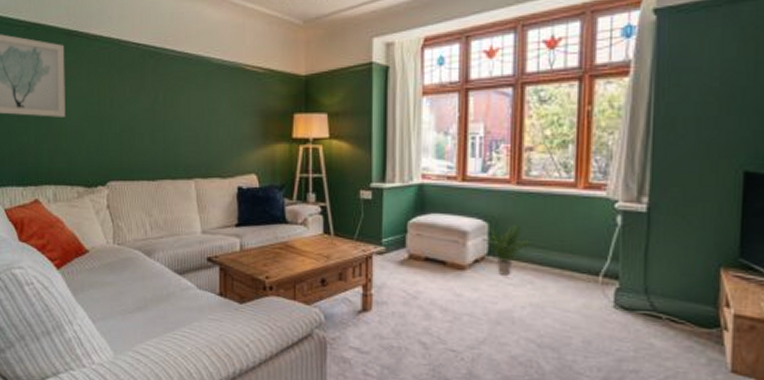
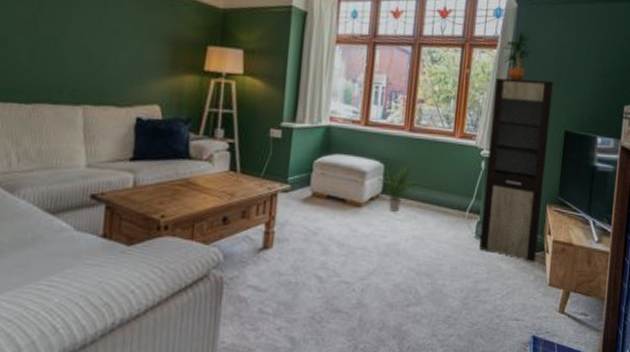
cabinet: none [621,108,720,343] -> present [480,77,553,264]
potted plant: none [638,49,685,113] -> present [503,31,533,81]

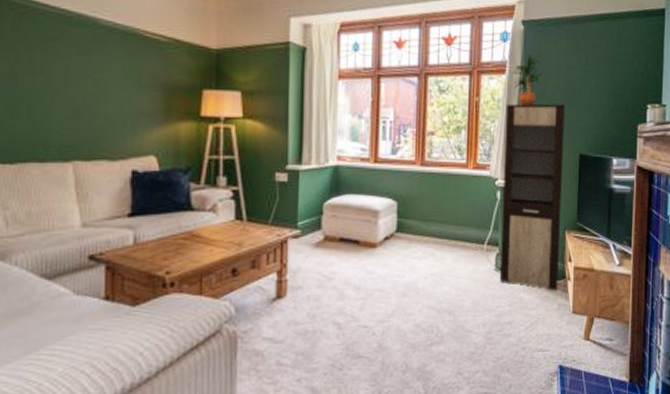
potted plant: present [378,166,418,212] -> none [391,202,433,250]

